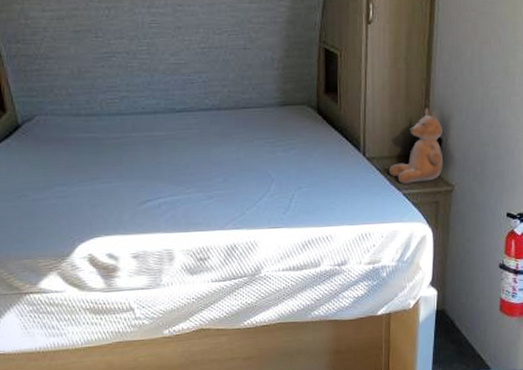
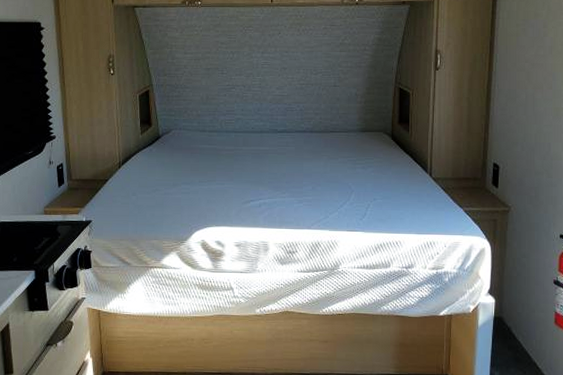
teddy bear: present [388,108,443,184] -> none [451,139,501,202]

